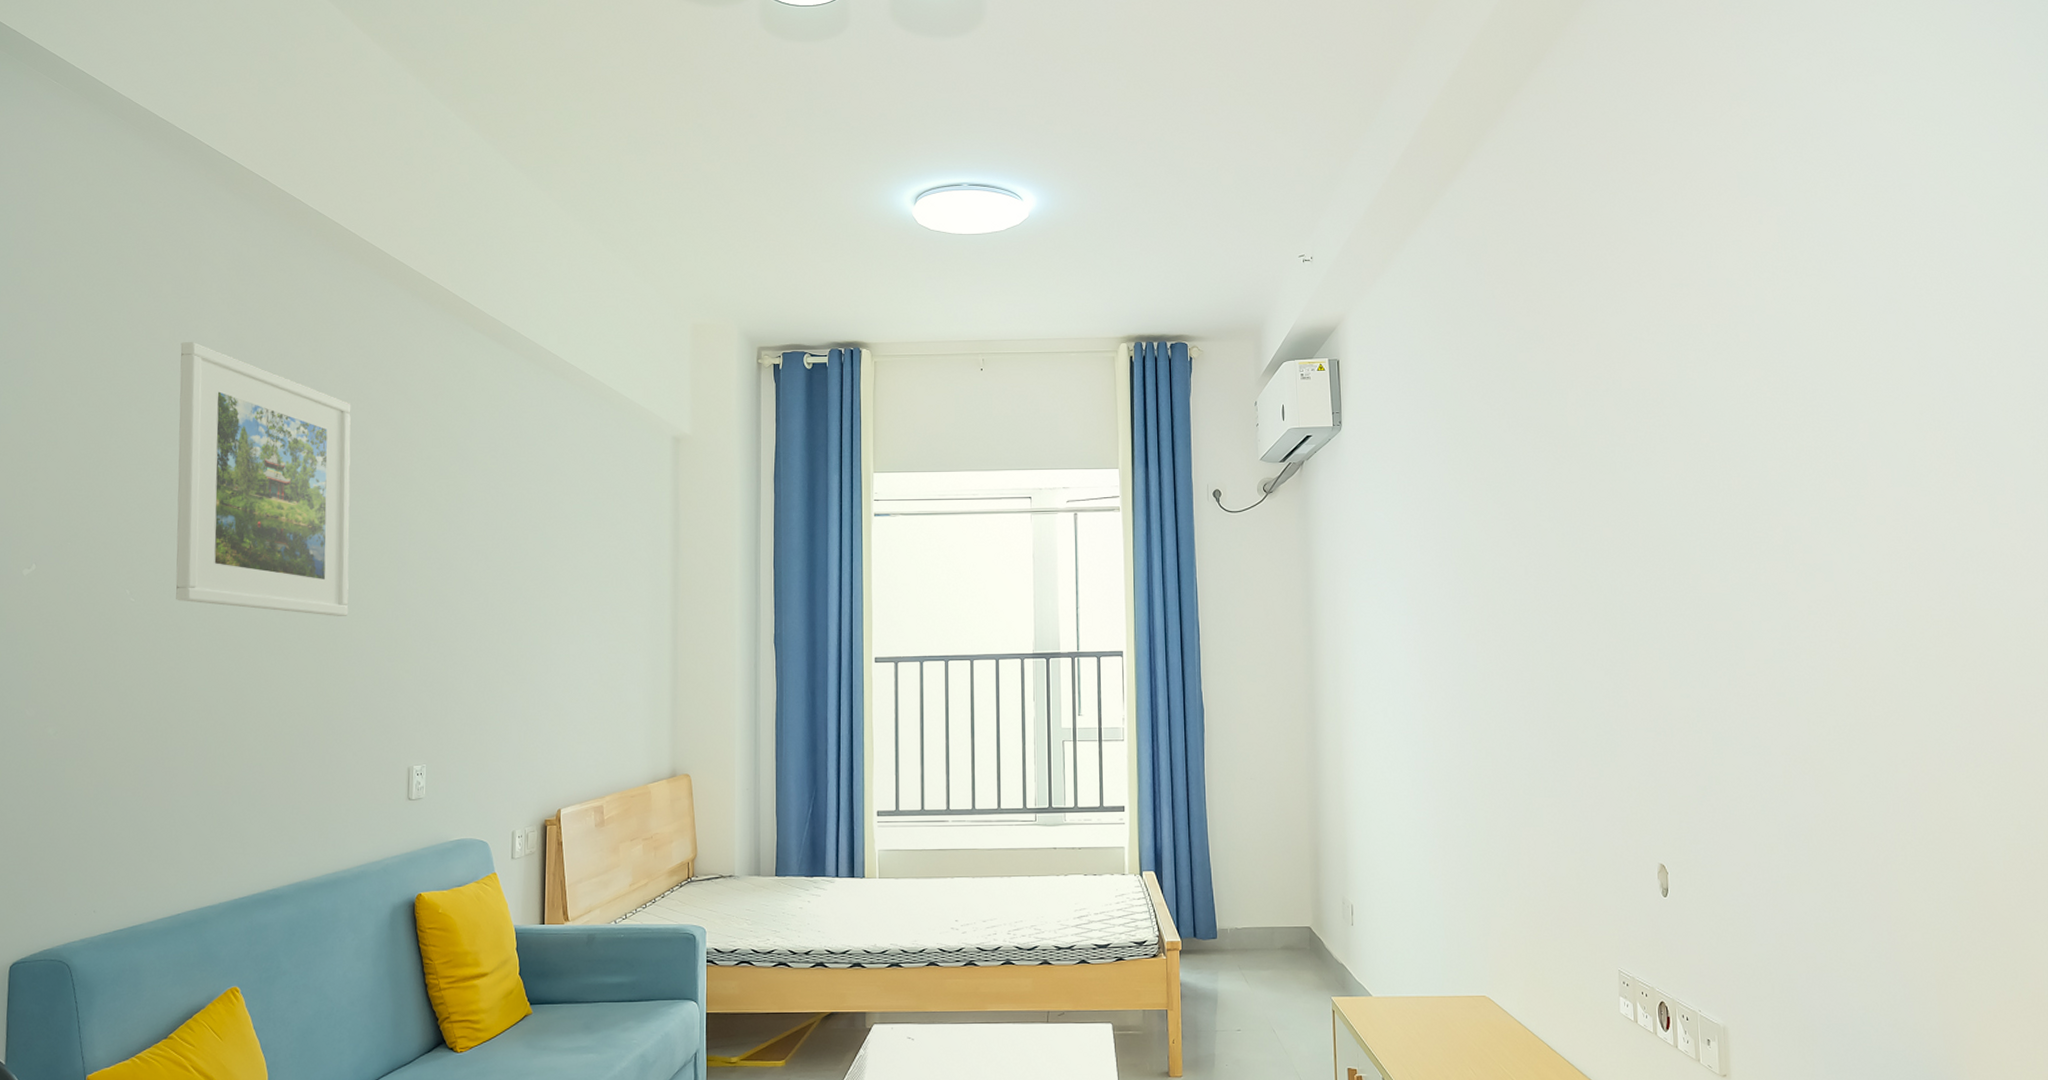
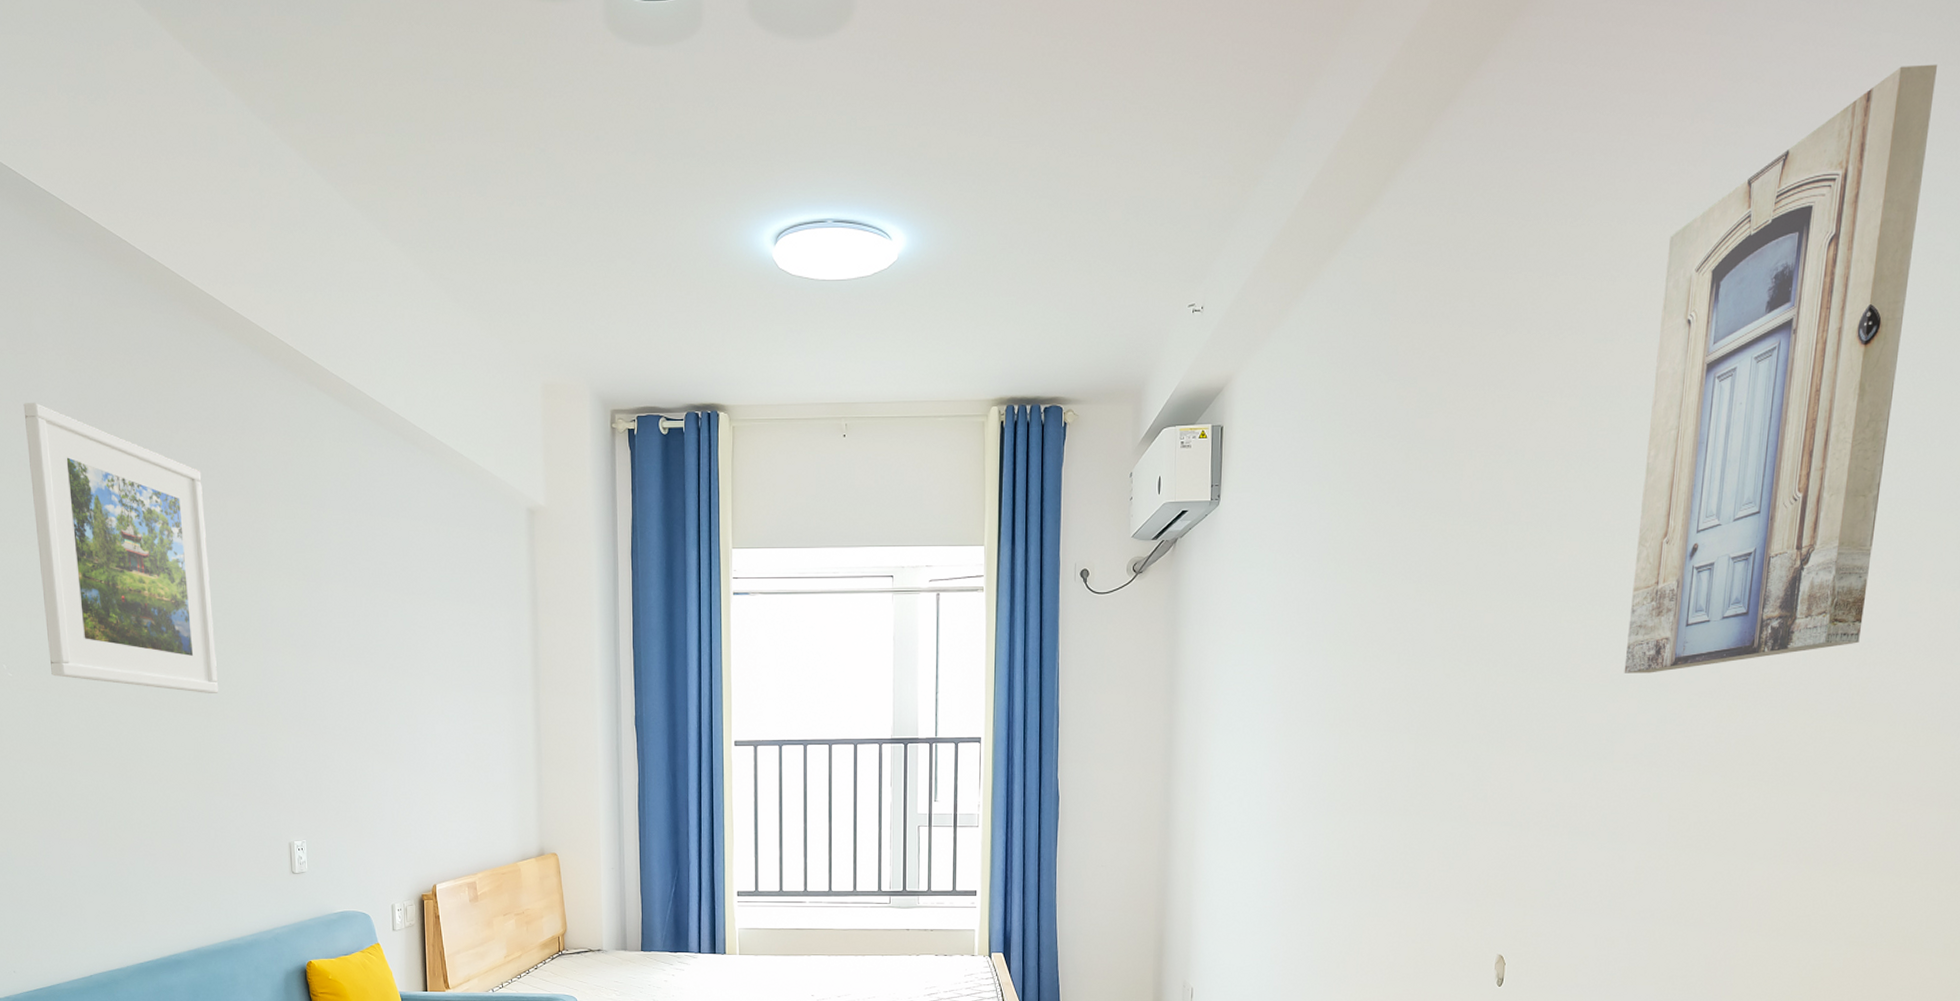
wall art: none [1725,64,1960,583] -> present [1624,64,1937,673]

